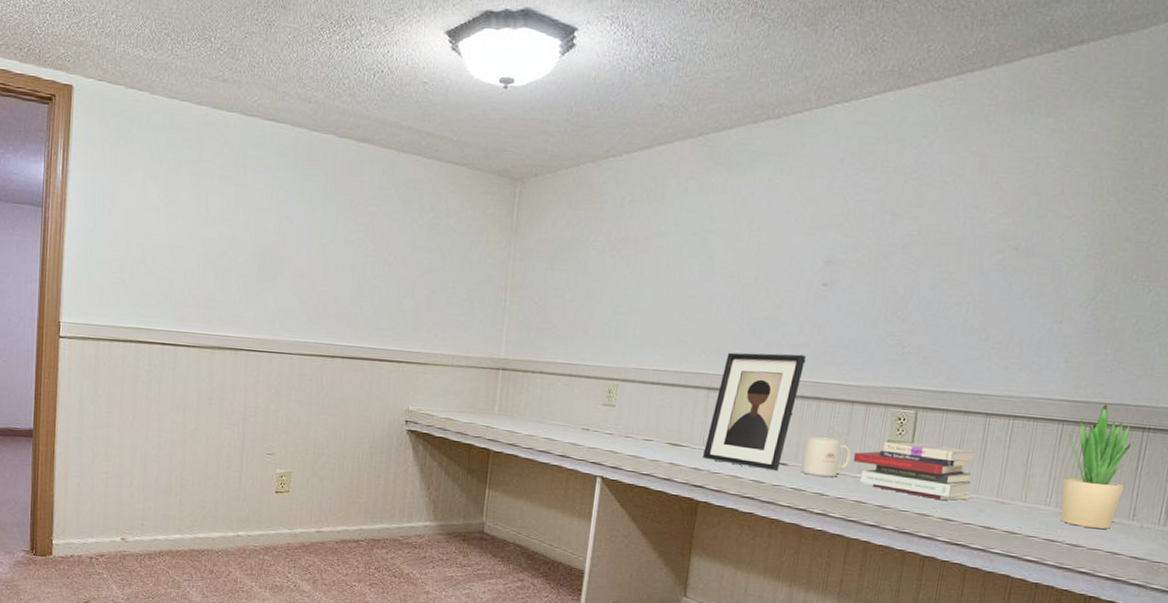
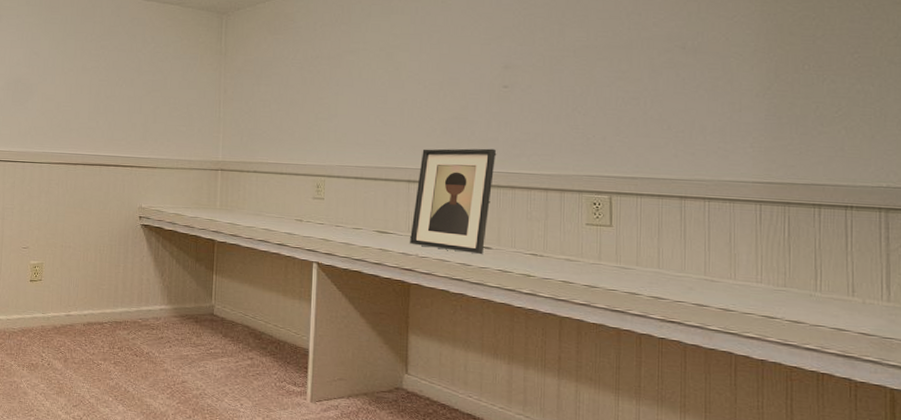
mug: present [800,436,852,477] -> none [504,222,553,259]
books: present [853,441,975,501] -> none [554,224,677,280]
potted plant: present [1061,403,1132,530] -> none [768,183,837,306]

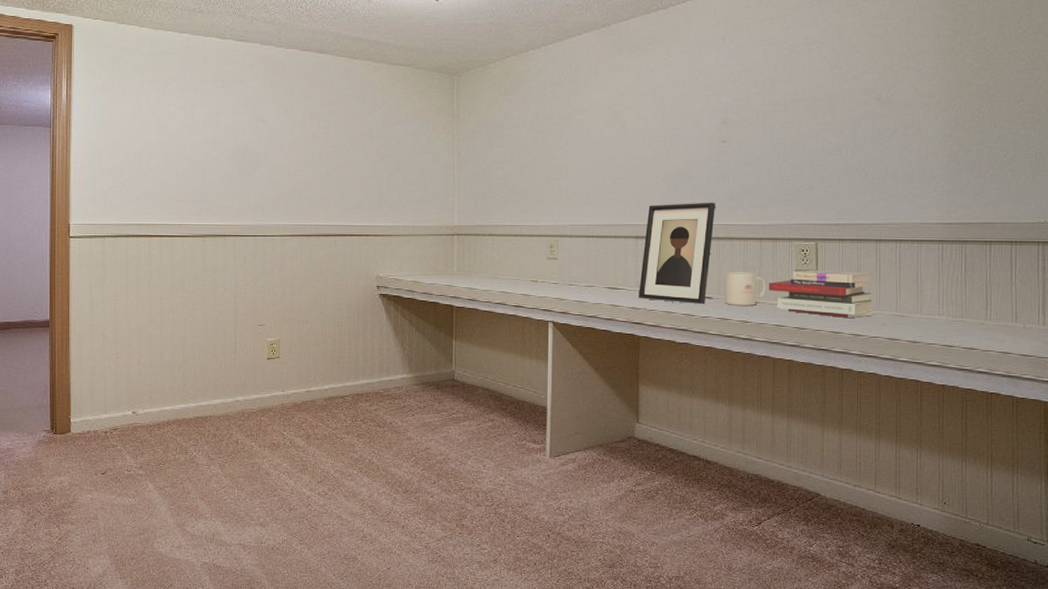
mug: none [504,222,553,259] -> present [723,272,767,306]
books: none [554,224,677,280] -> present [768,269,873,319]

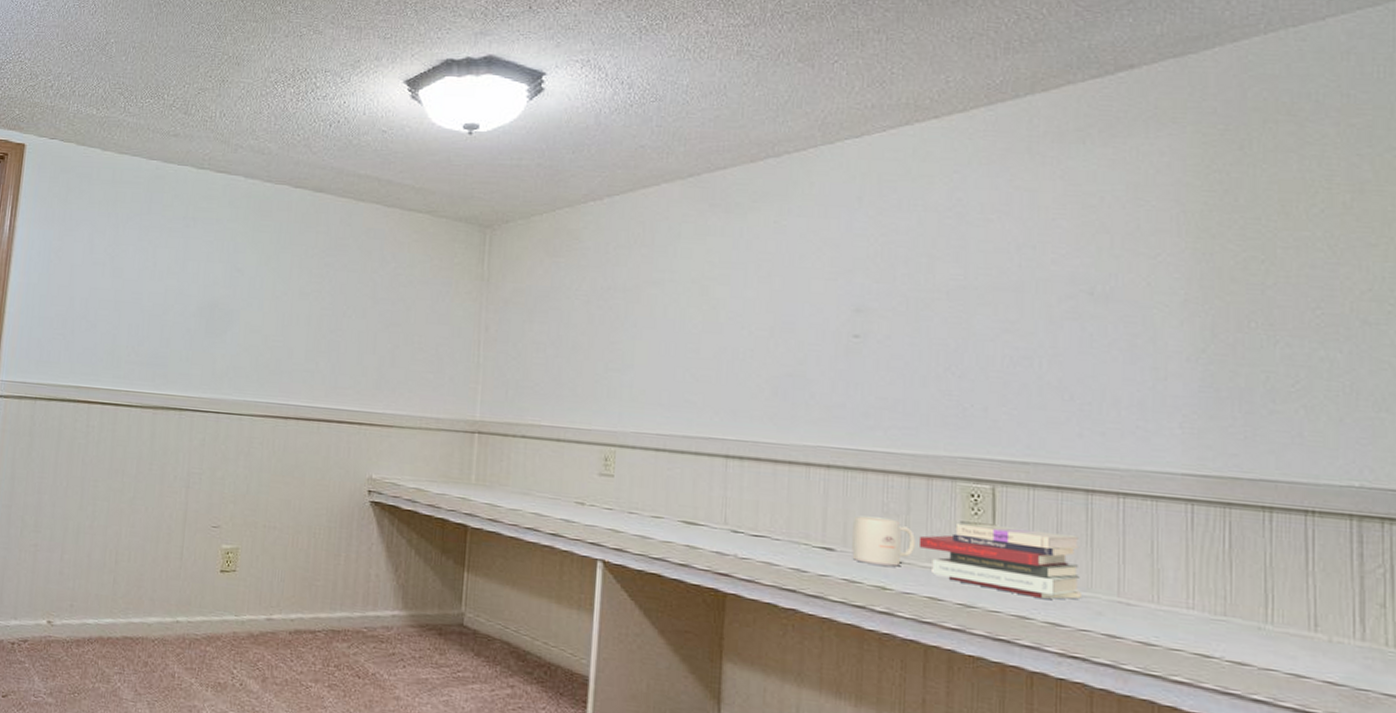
picture frame: present [639,202,716,305] -> none [727,414,844,558]

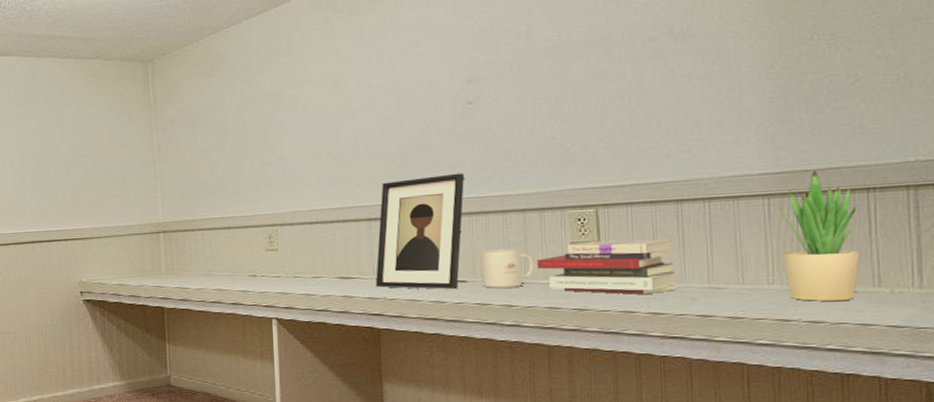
picture frame: none [727,414,844,558] -> present [376,173,465,290]
potted plant: none [1202,478,1294,643] -> present [777,169,860,302]

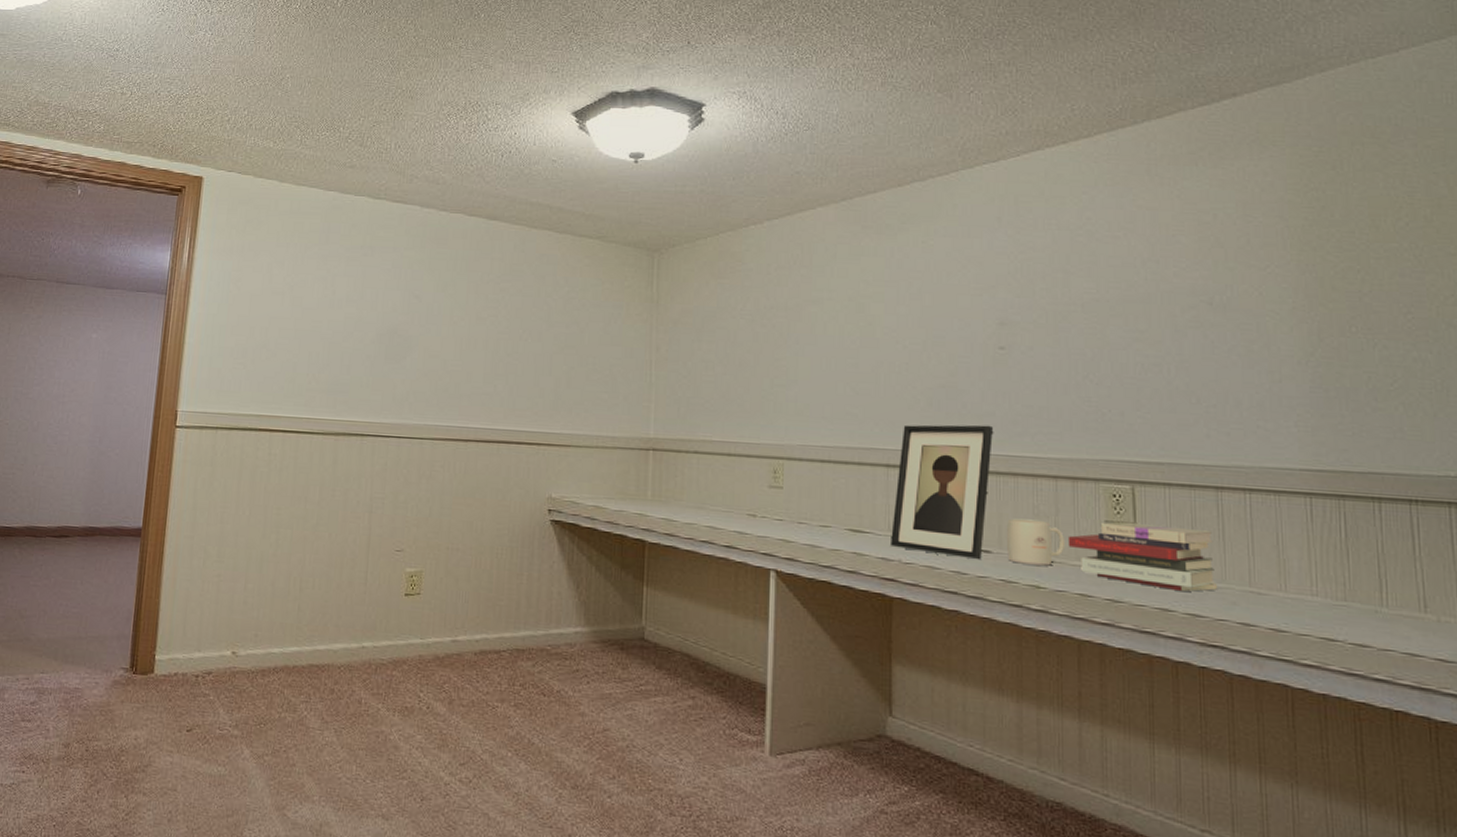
potted plant: present [777,169,860,302] -> none [1319,472,1405,625]

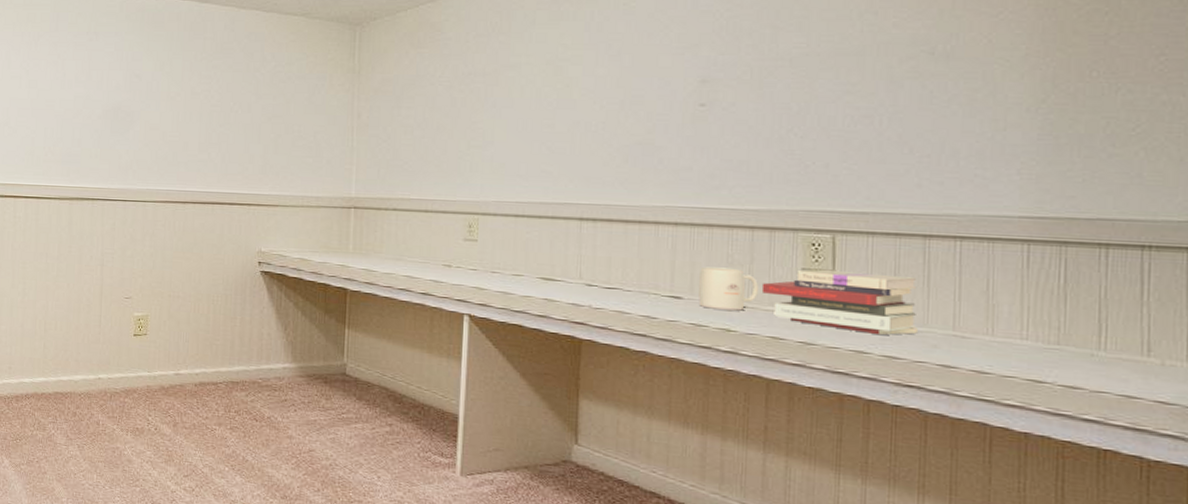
picture frame: present [891,424,994,561] -> none [582,179,691,306]

